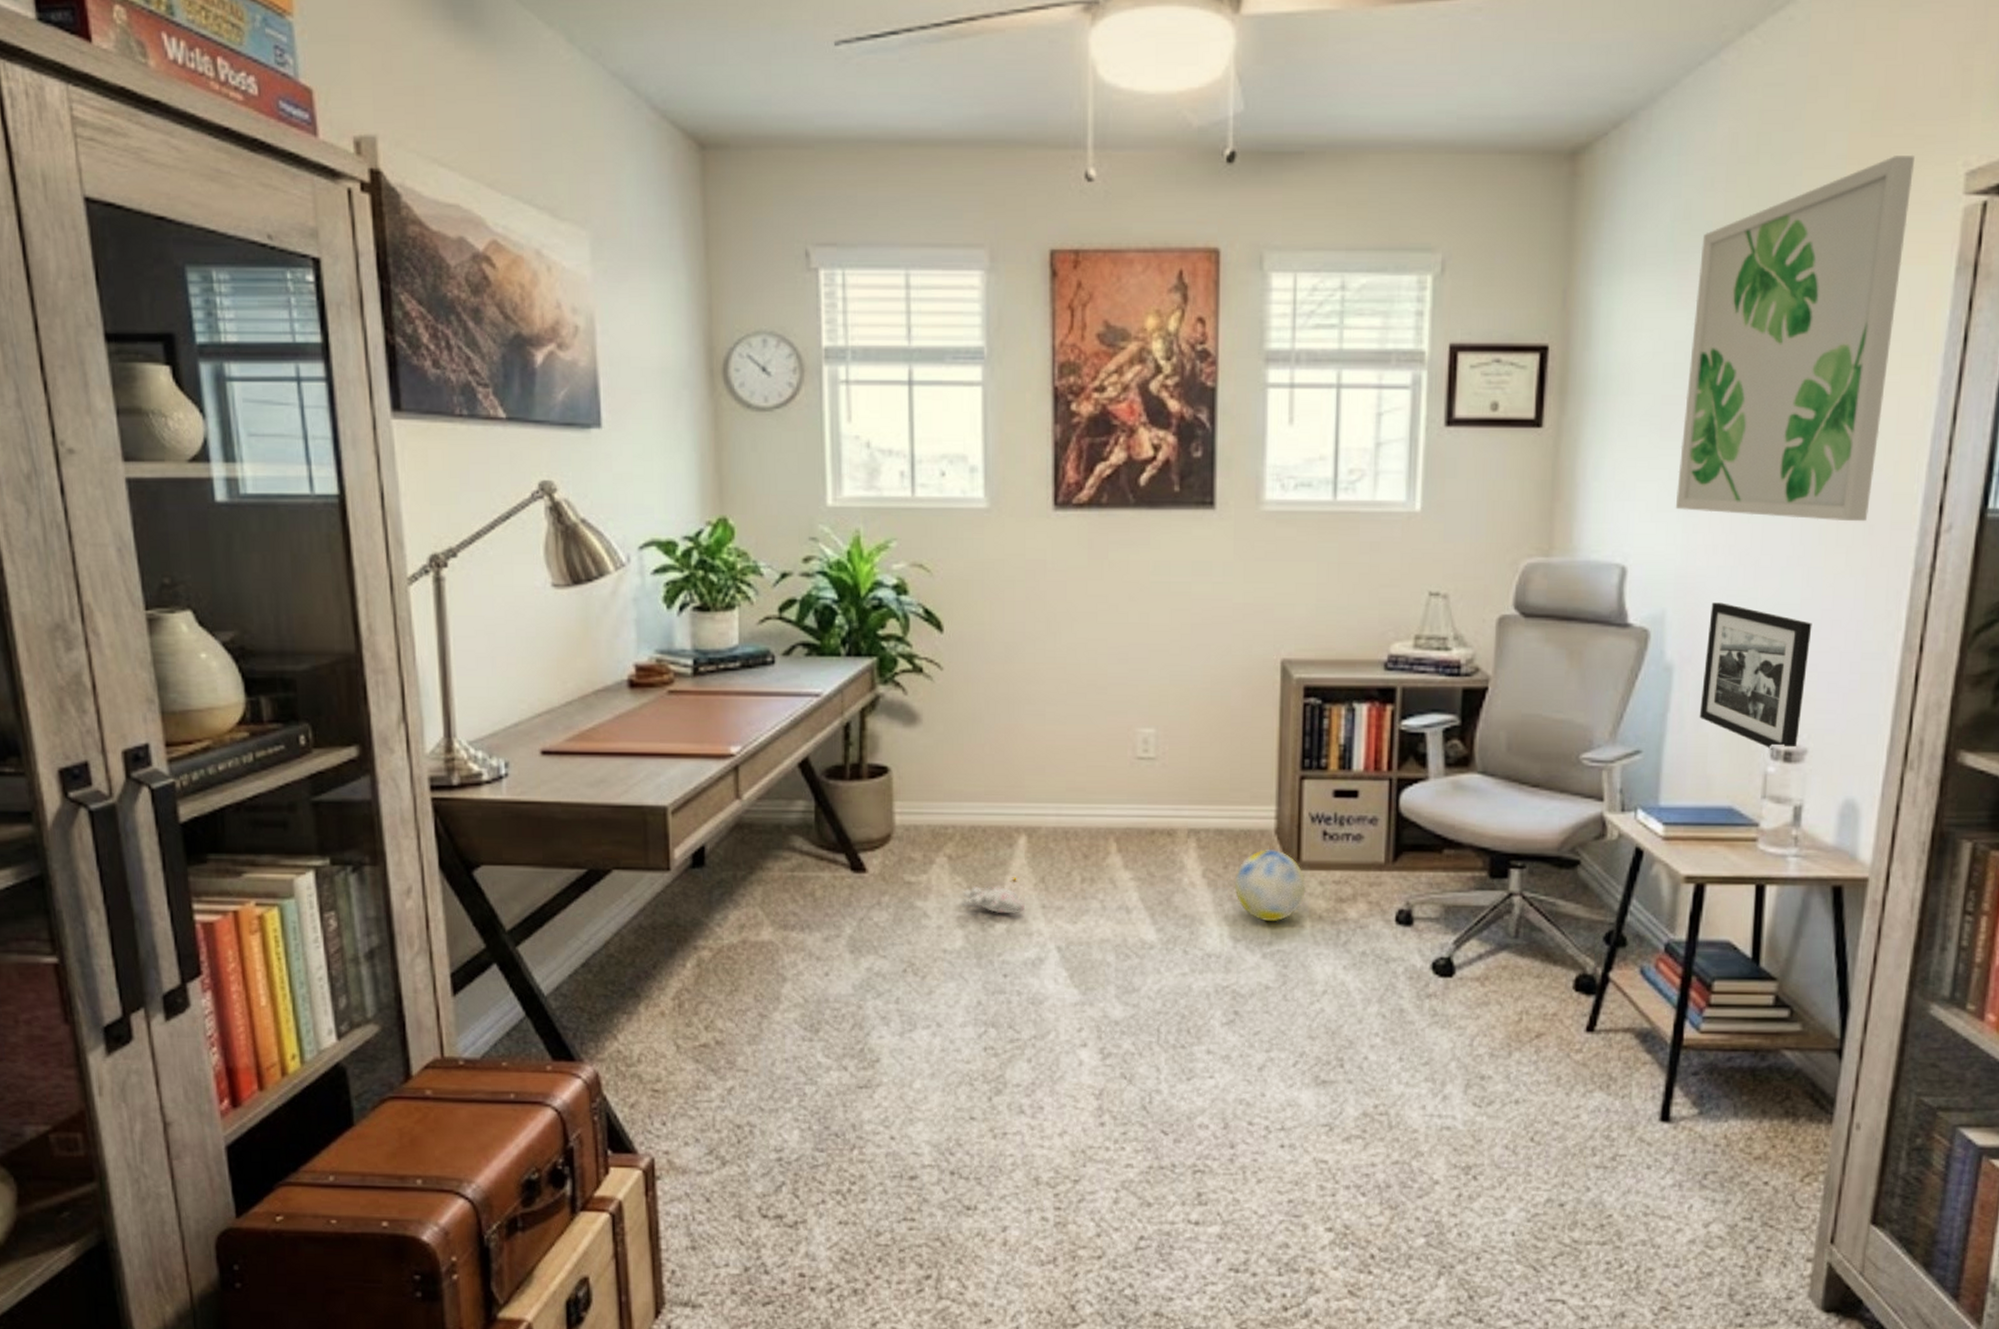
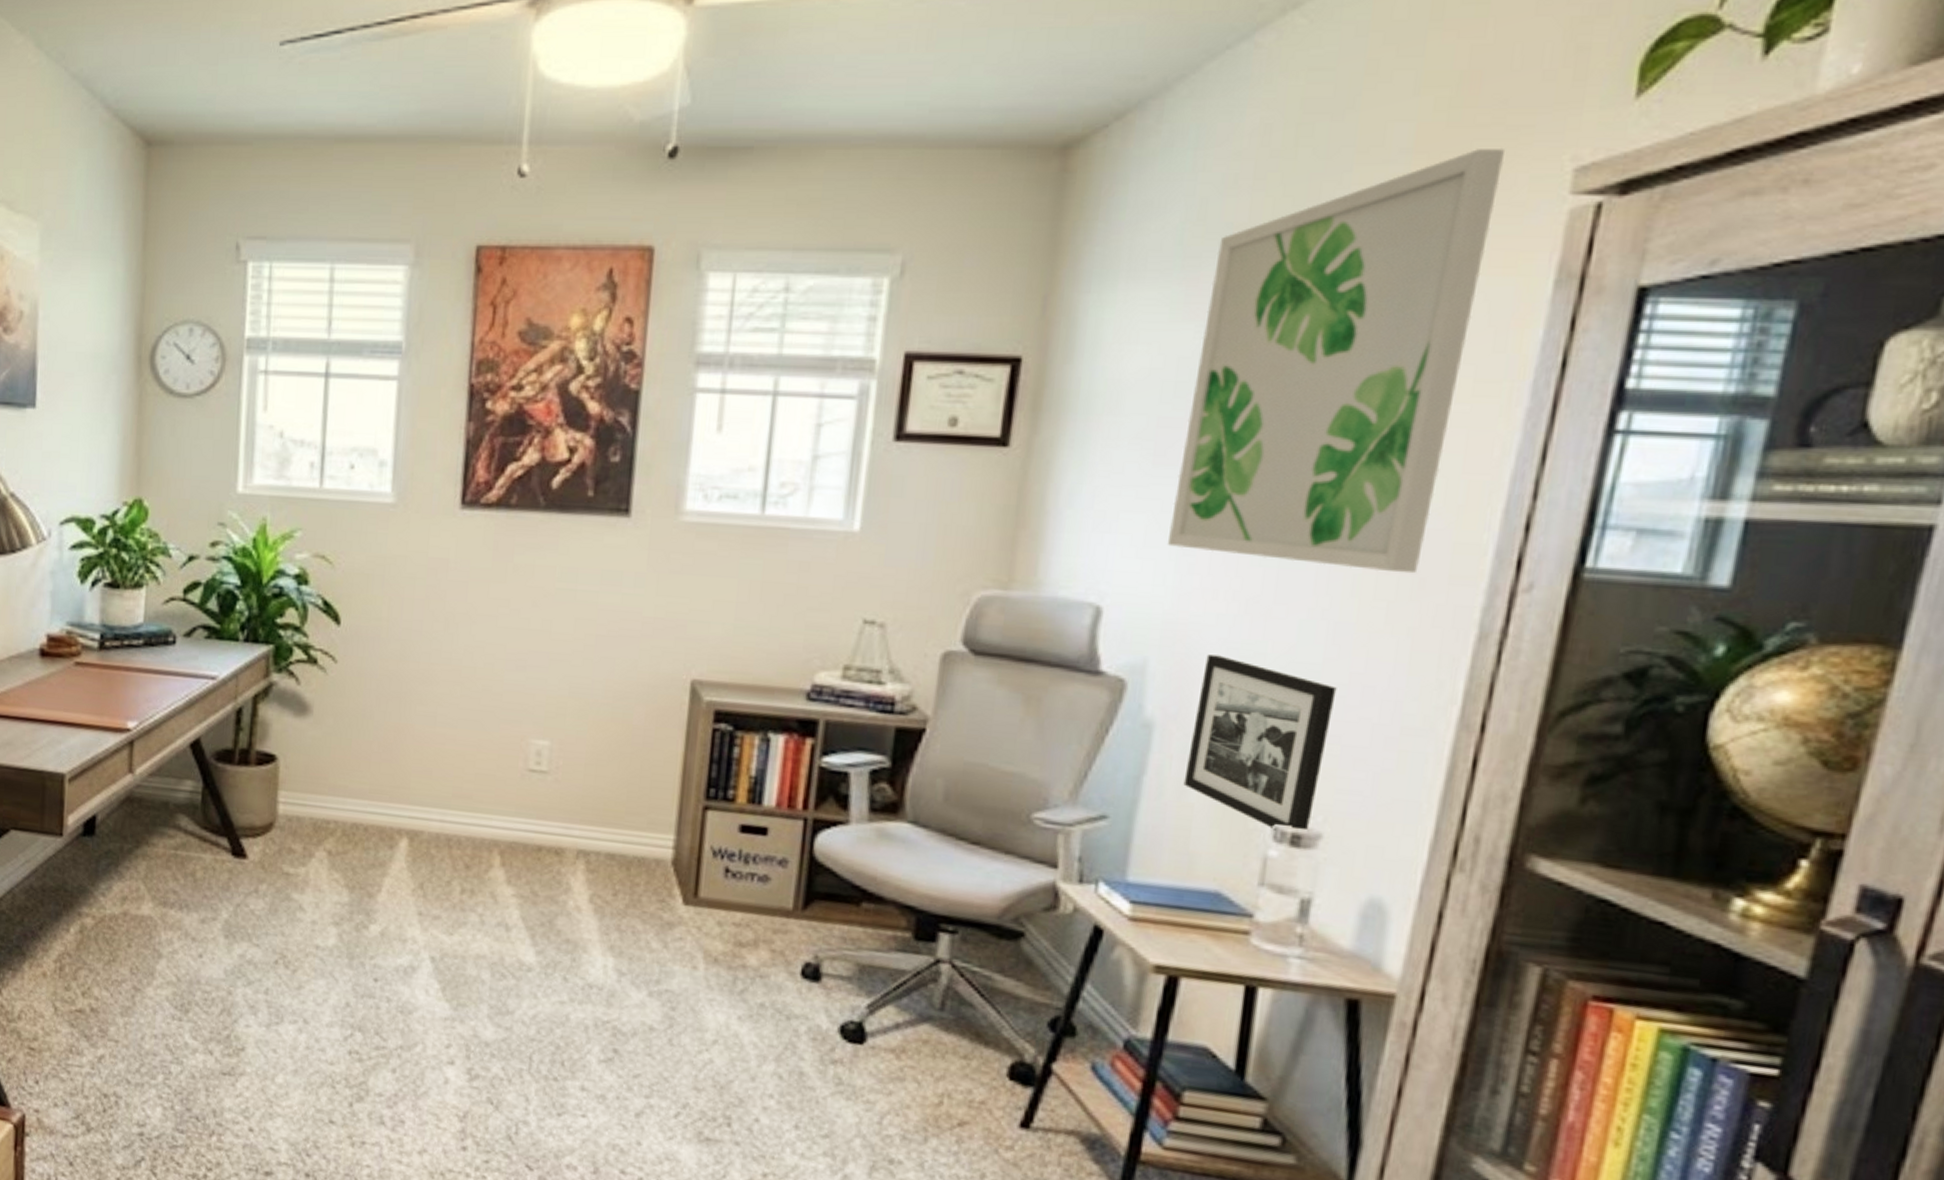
plush toy: present [961,877,1025,914] -> none [338,880,401,919]
ball: present [1234,850,1306,921] -> none [623,880,702,959]

